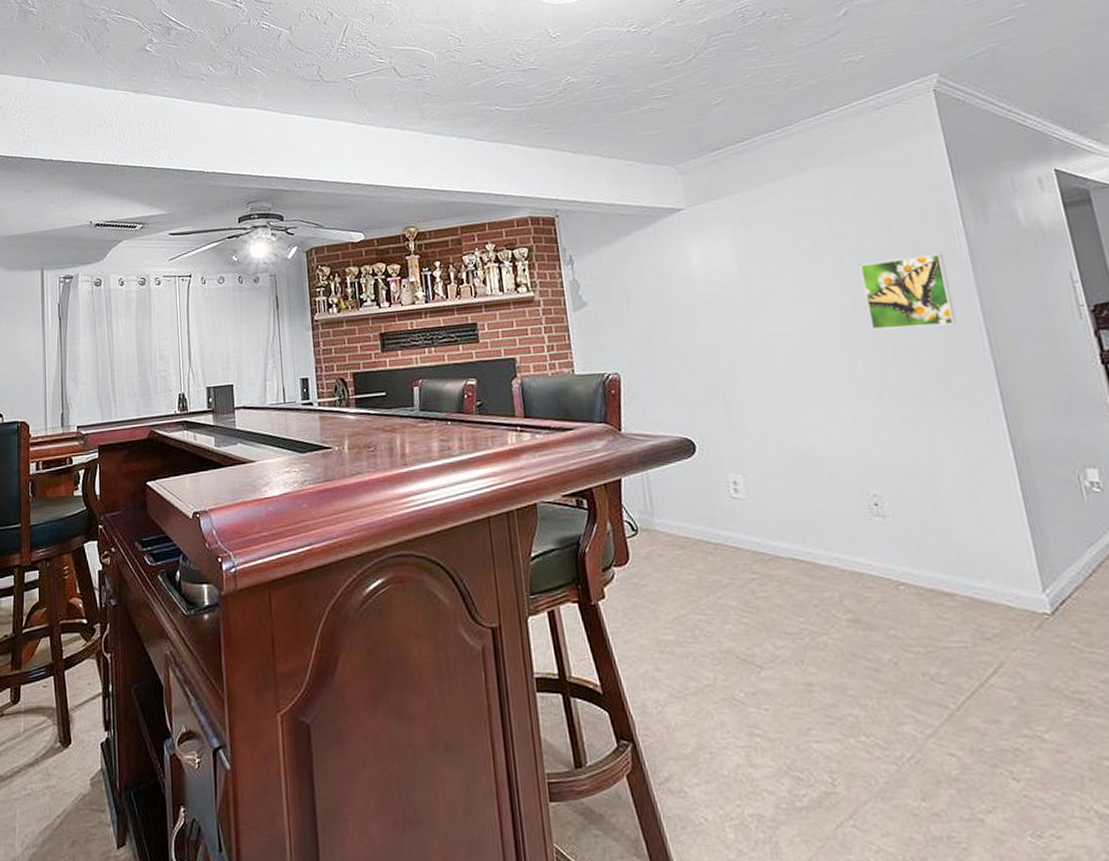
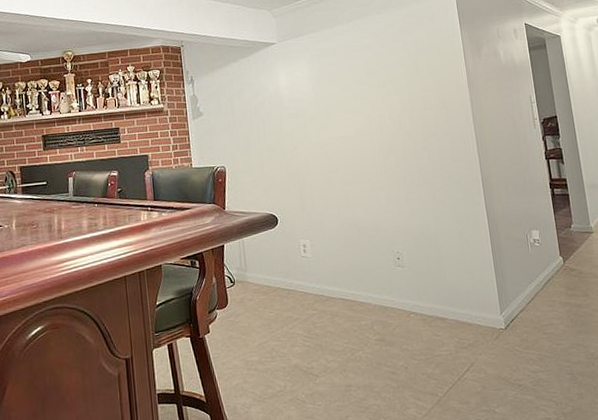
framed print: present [859,253,957,330] -> none [395,81,457,135]

